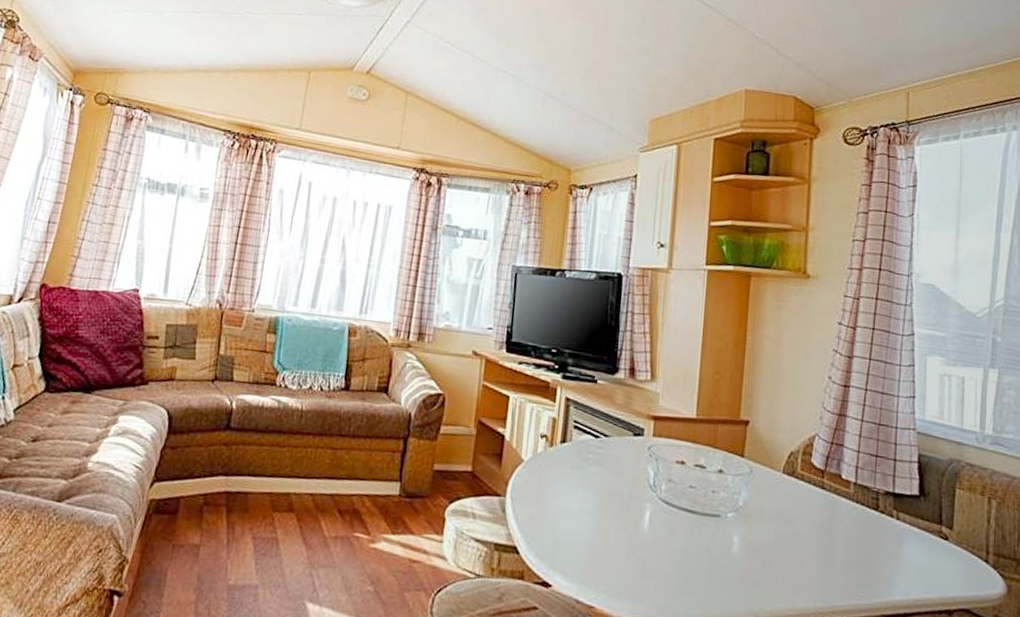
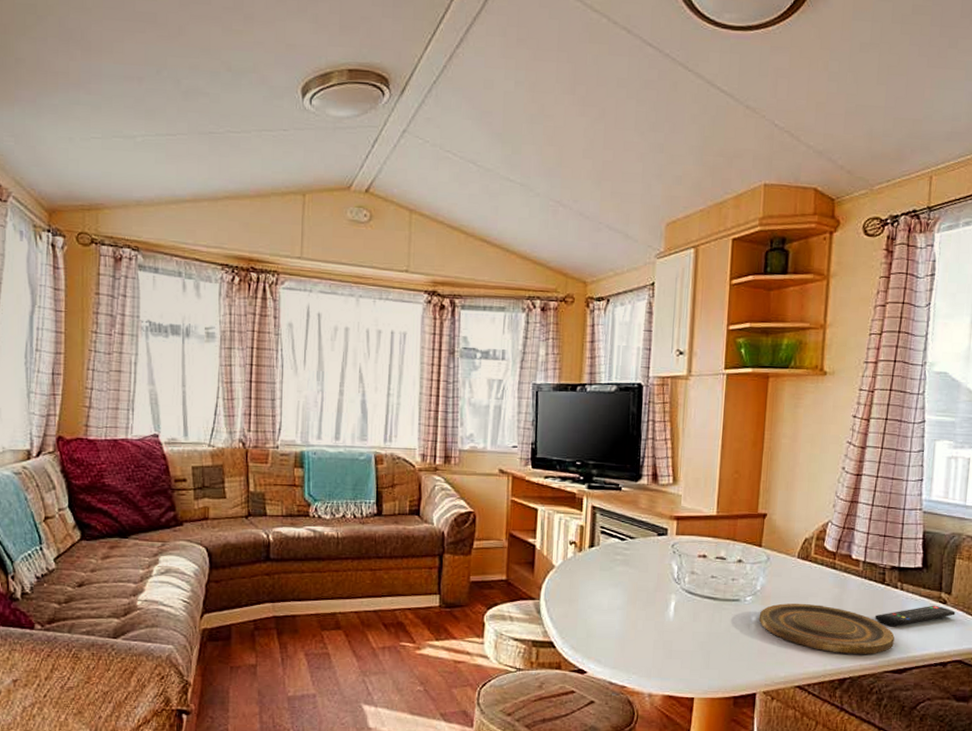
plate: none [741,524,892,594] -> present [759,603,895,655]
remote control: none [869,540,959,562] -> present [875,605,956,627]

